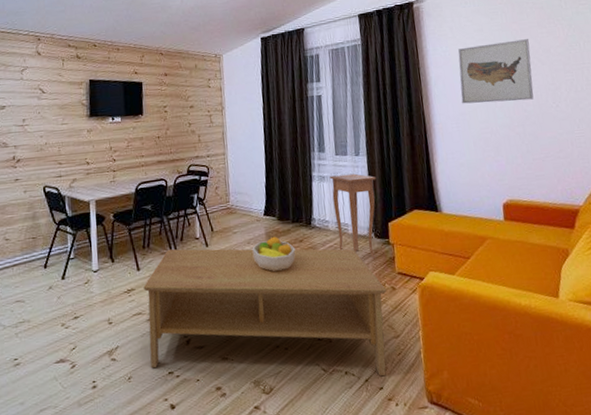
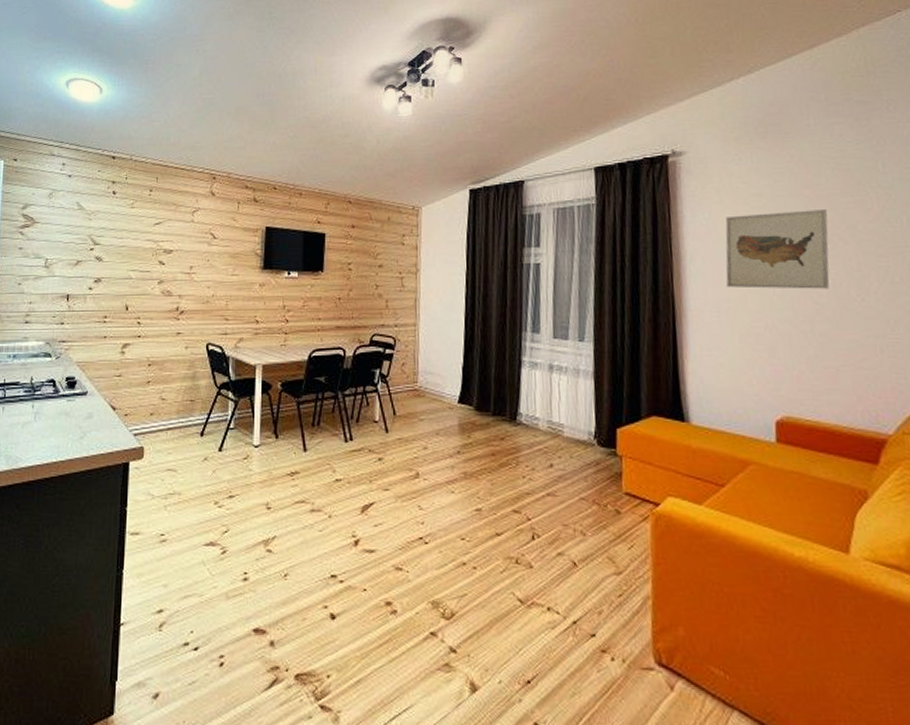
coffee table: present [143,249,387,377] -> none [309,430,609,621]
fruit bowl: present [252,236,296,271] -> none [441,429,495,472]
side table: present [330,173,376,259] -> none [544,363,604,471]

